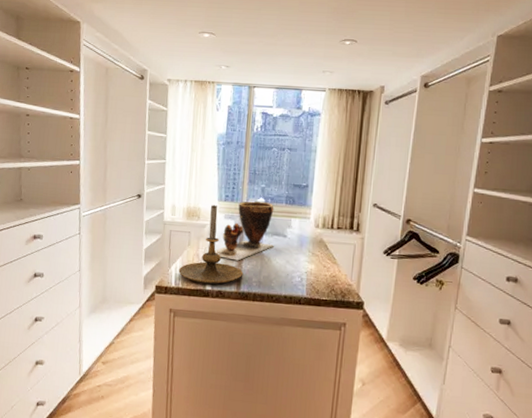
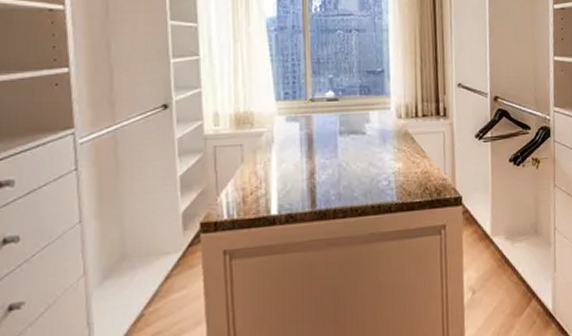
candle holder: present [178,204,243,284] -> none [231,105,317,209]
clay pot: present [214,201,274,261] -> none [277,95,352,173]

